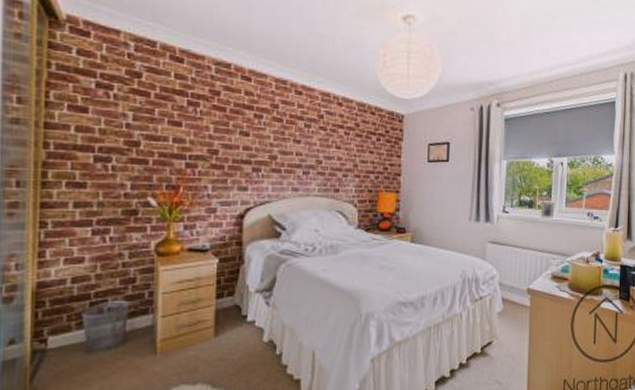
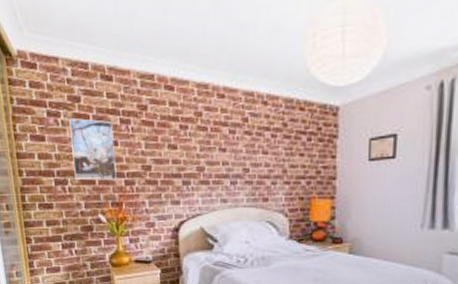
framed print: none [122,92,178,161] -> present [69,117,117,181]

